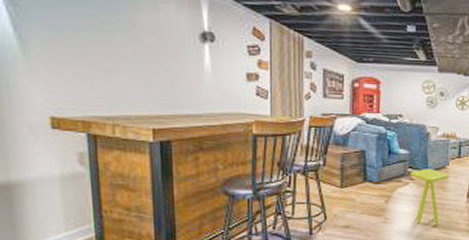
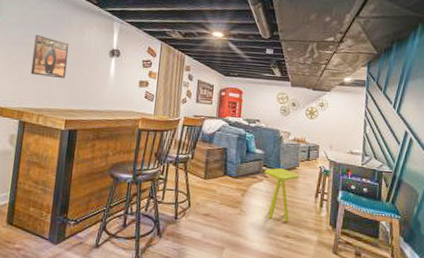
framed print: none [86,14,142,75] -> present [30,35,70,79]

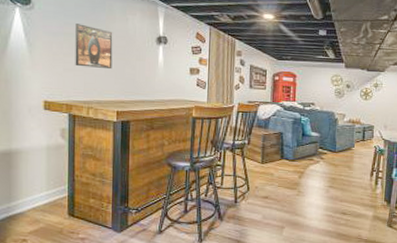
side table: present [264,168,300,222] -> none [321,149,355,200]

